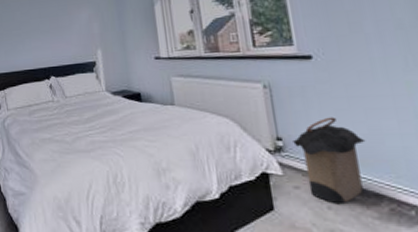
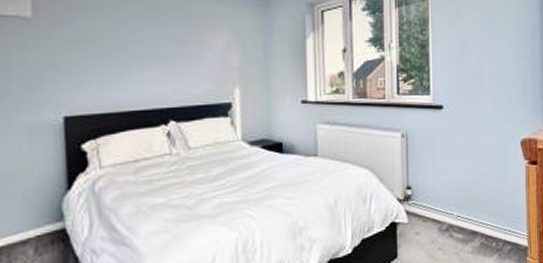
laundry hamper: present [293,117,366,205] -> none [419,164,472,245]

